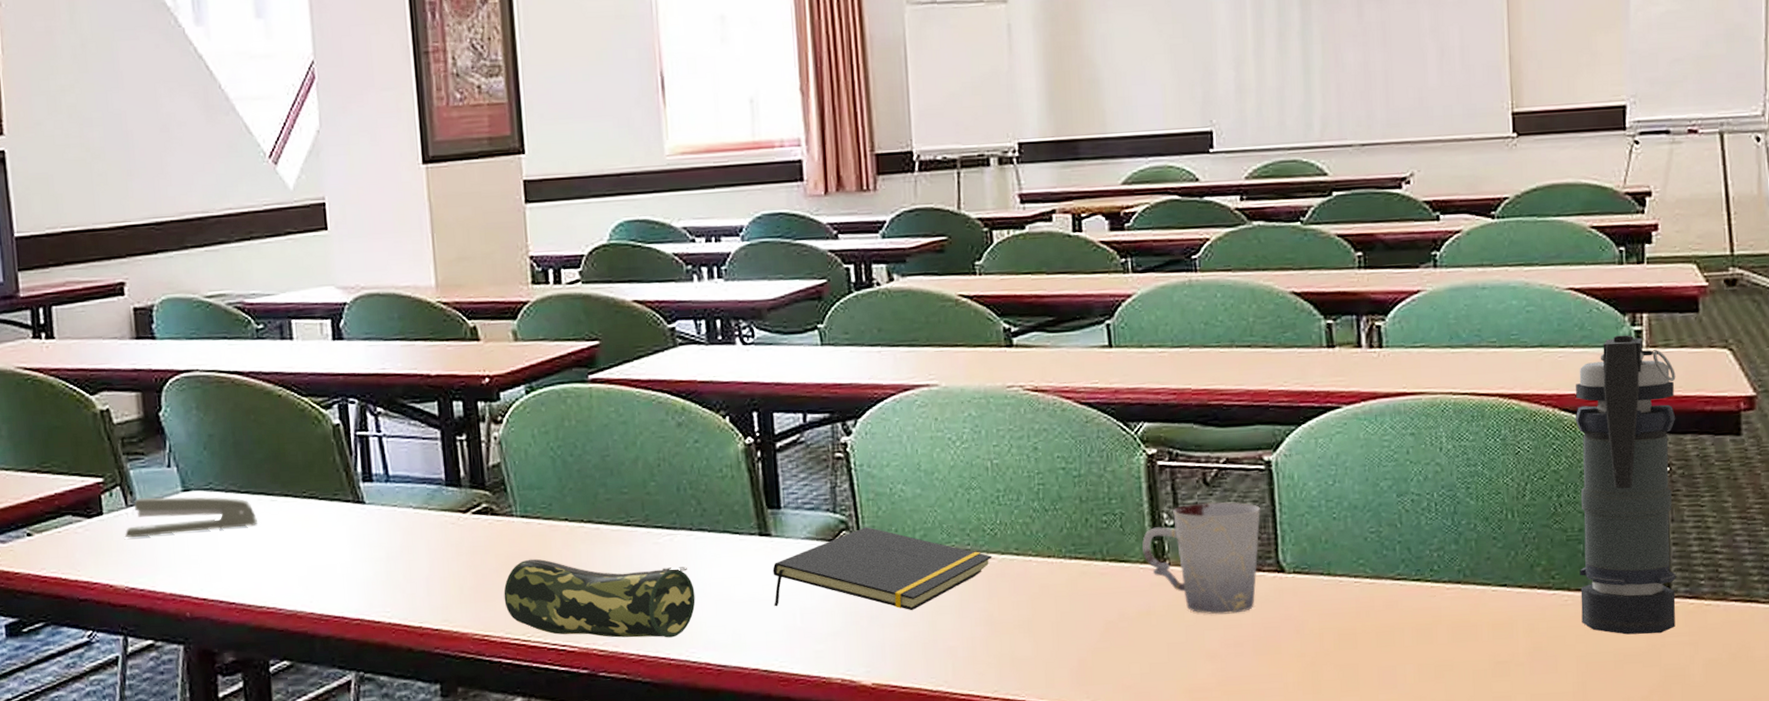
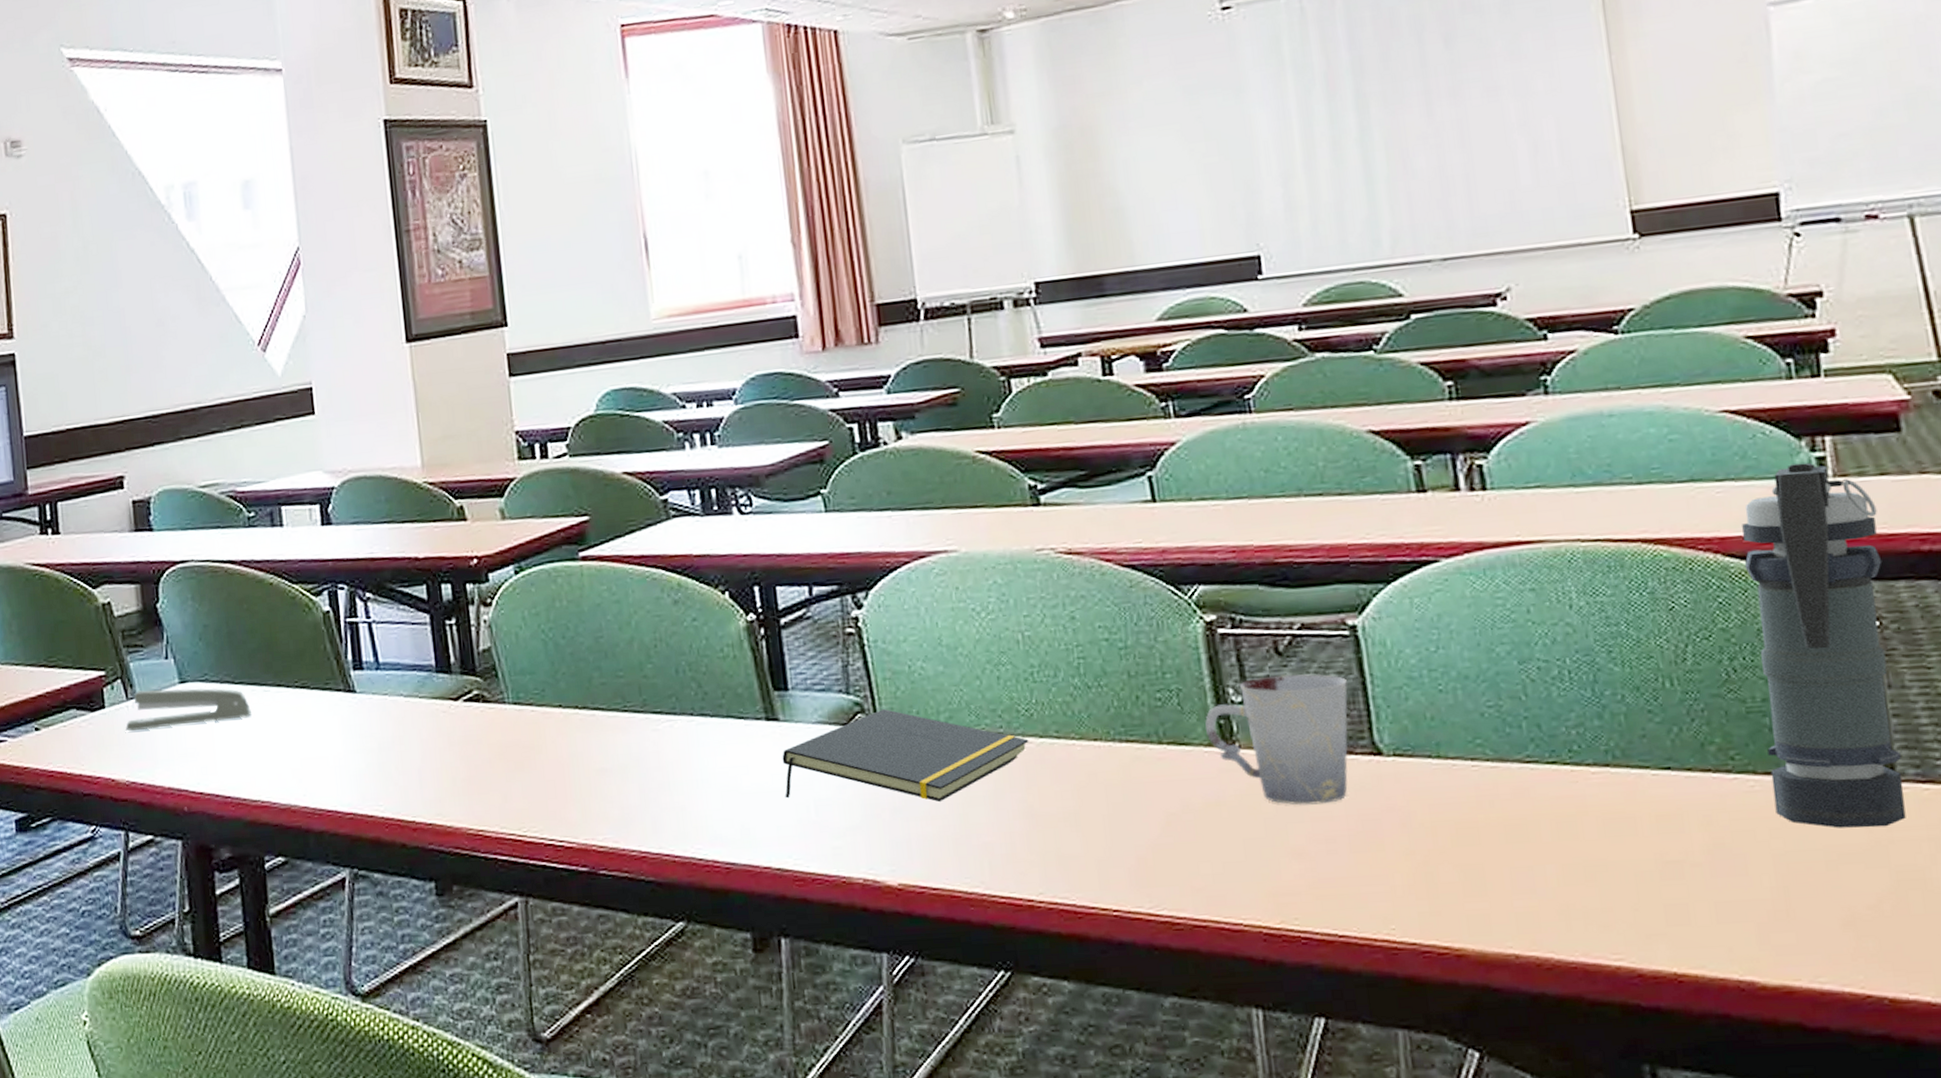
pencil case: present [503,558,696,638] -> none [497,748,700,833]

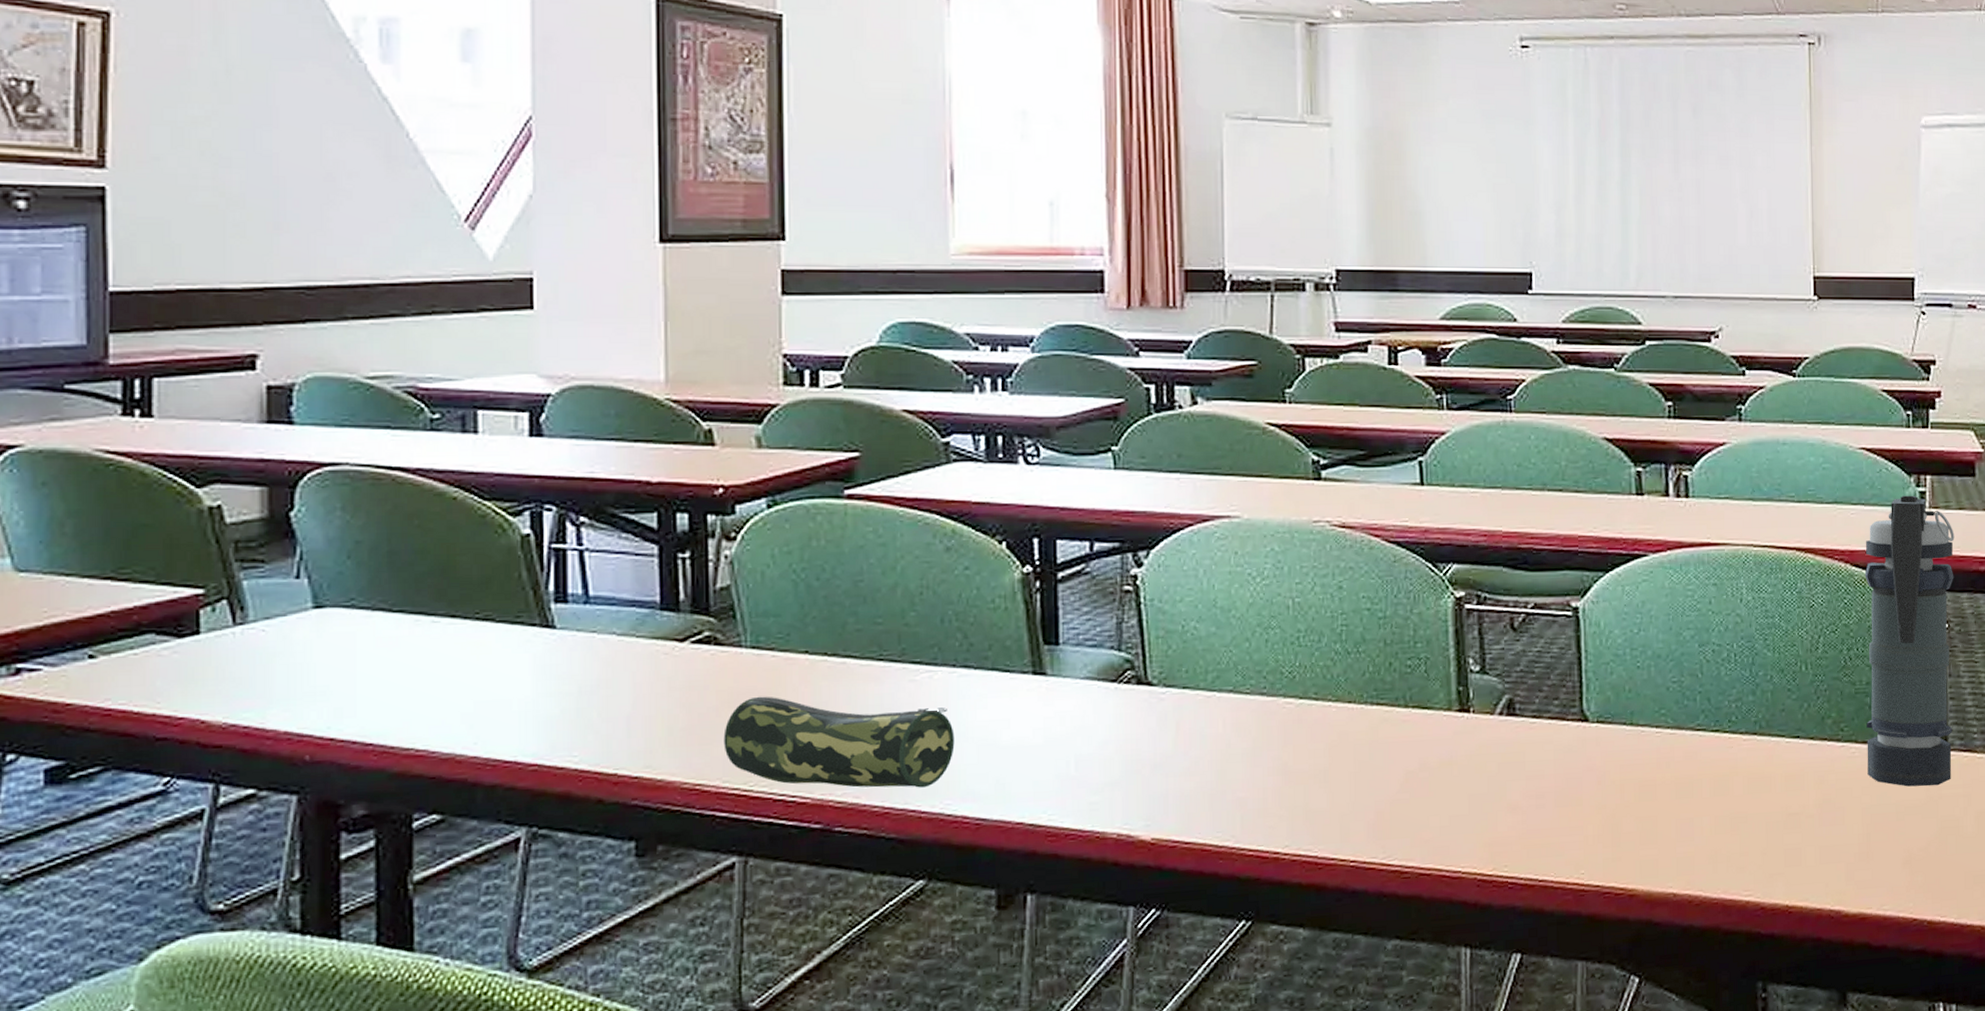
stapler: present [126,688,251,731] -> none [229,614,412,663]
pencil case: none [497,748,700,833] -> present [723,696,955,788]
notepad: present [782,709,1029,803] -> none [1045,667,1290,759]
cup: present [1205,674,1348,805] -> none [1447,648,1566,765]

